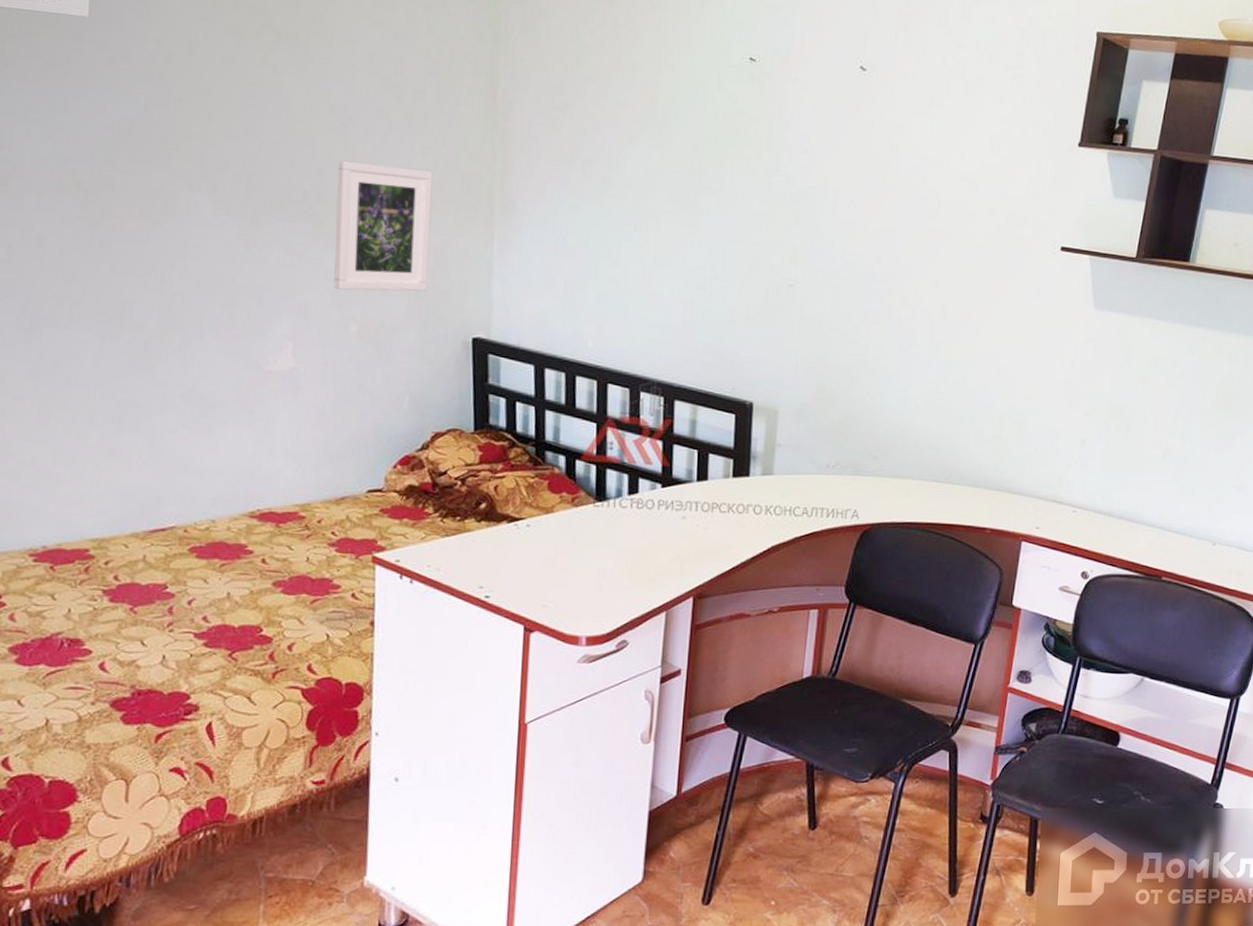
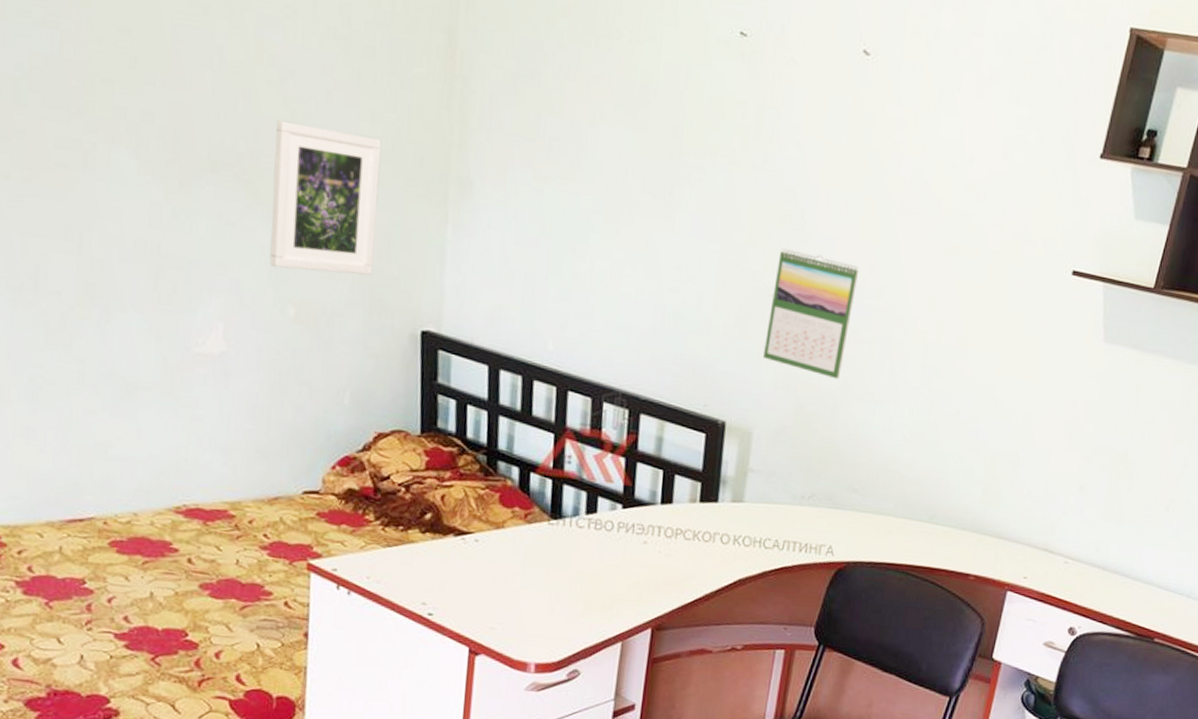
calendar: none [785,244,868,358] -> present [763,248,860,380]

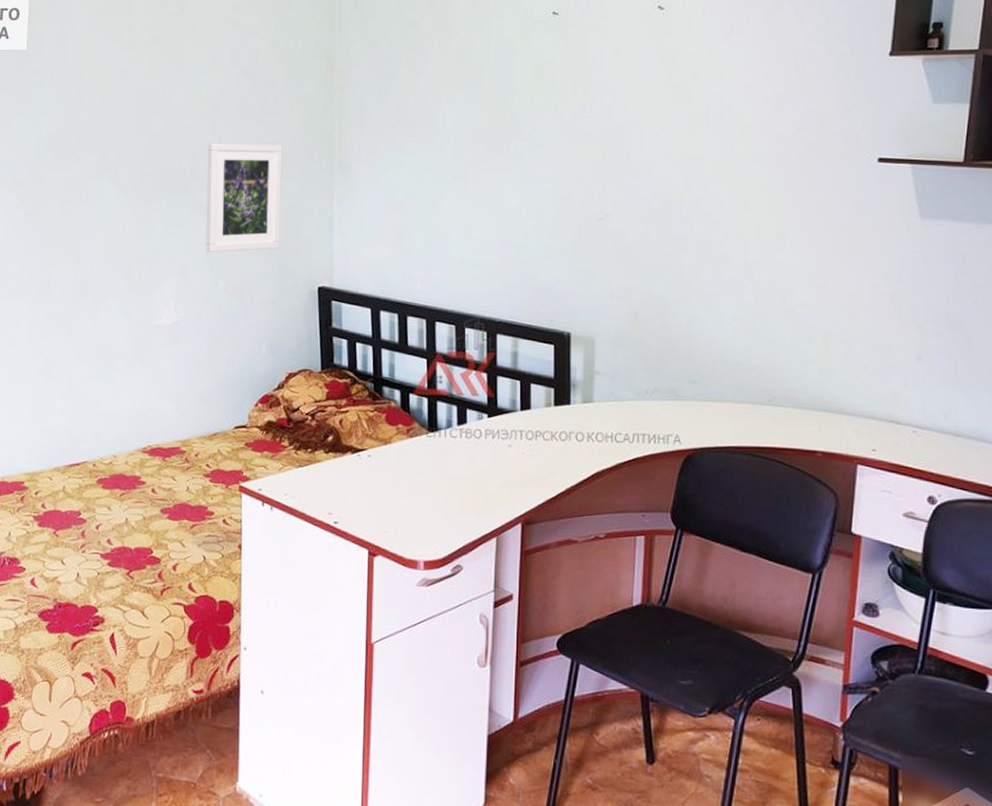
calendar: present [763,248,860,380] -> none [598,179,676,284]

